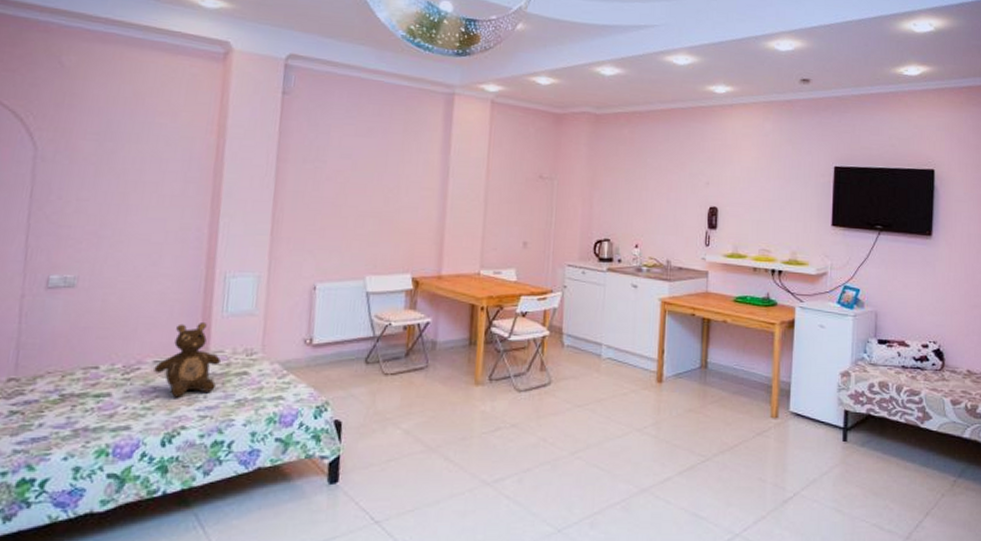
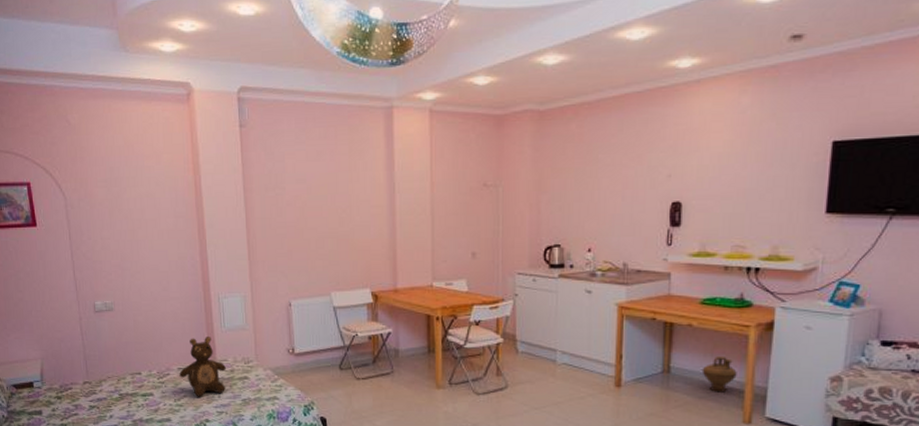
ceramic jug: none [735,352,765,388] -> present [702,357,737,393]

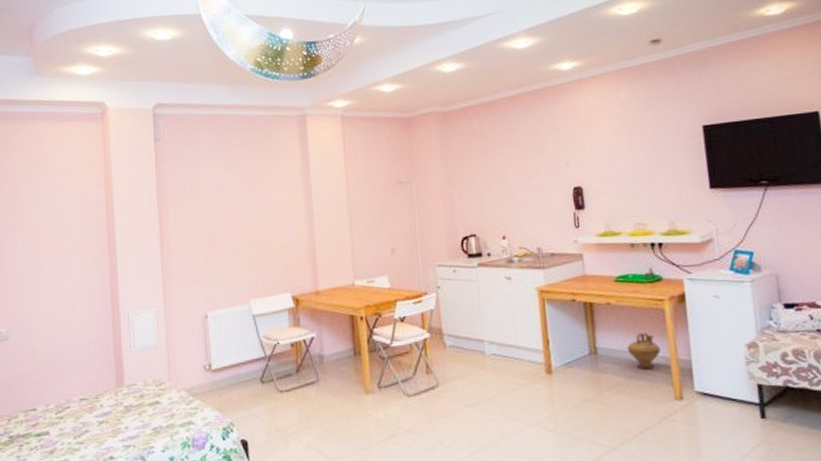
teddy bear: present [179,335,226,397] -> none [81,358,135,431]

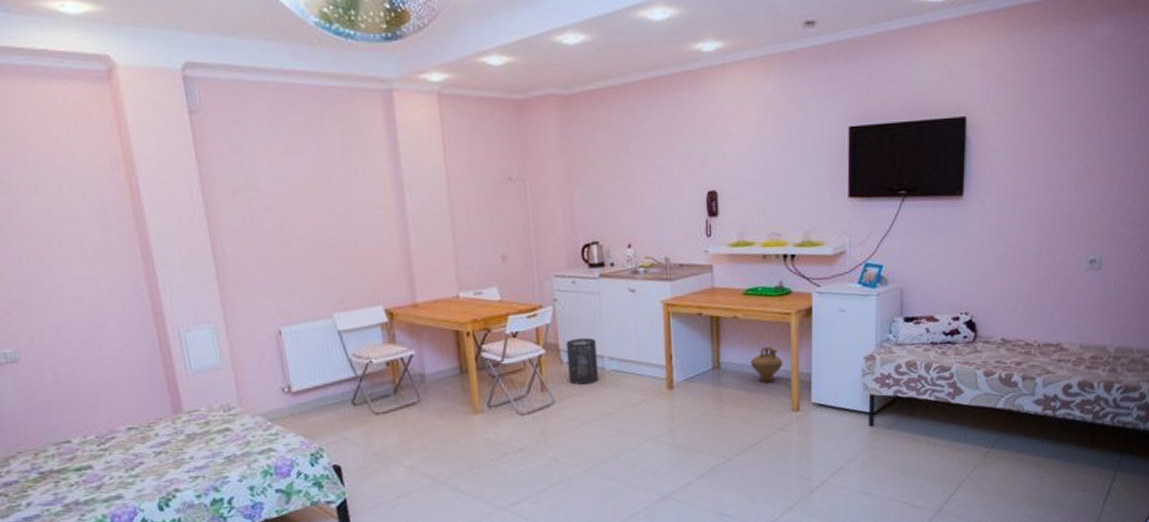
trash can: none [448,323,480,368] -> present [565,338,599,385]

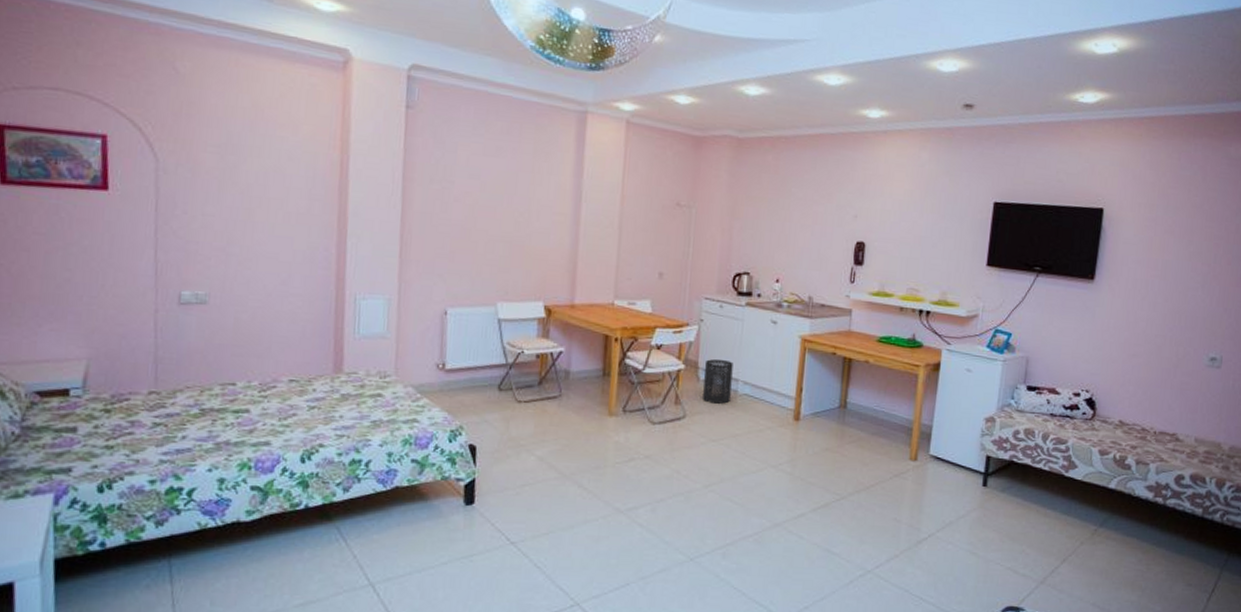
ceramic jug: present [750,346,783,384] -> none [875,394,907,429]

